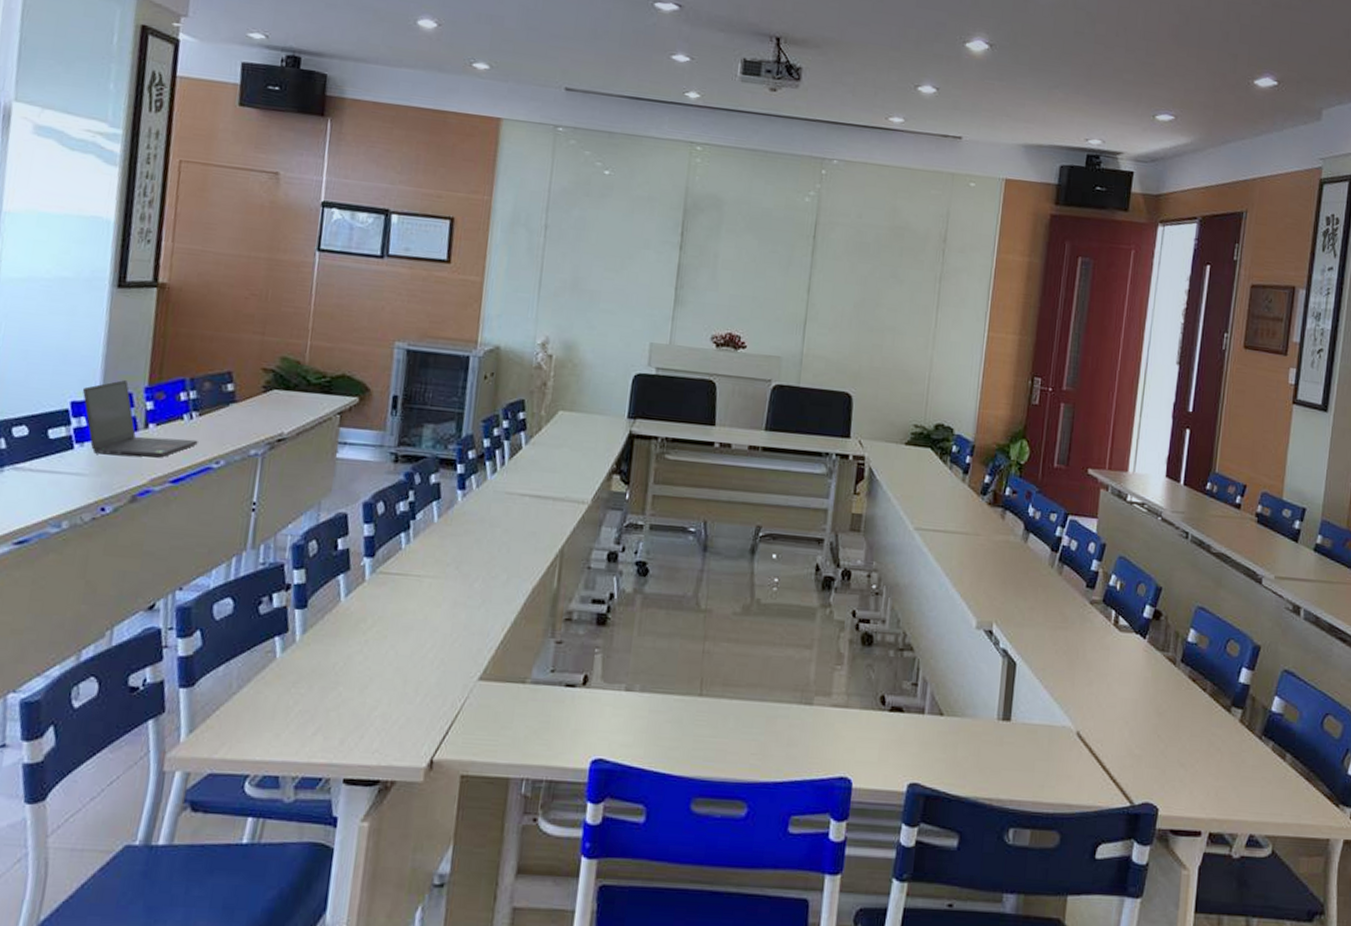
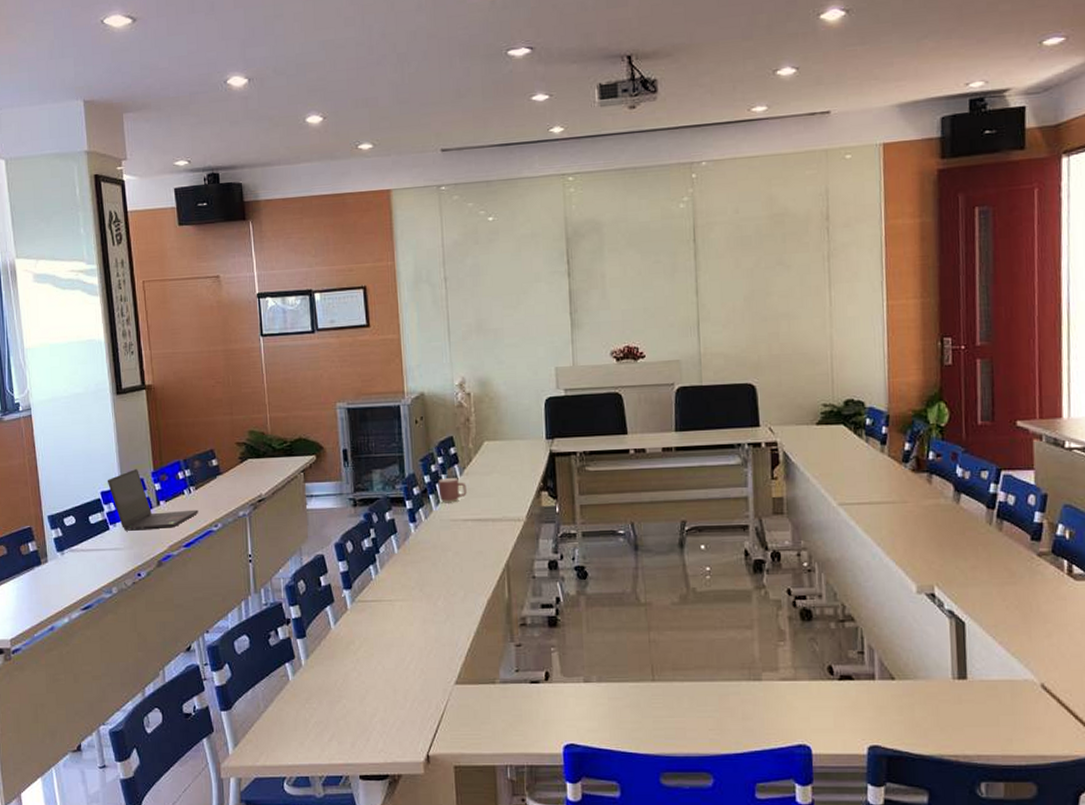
mug: none [497,445,531,473] -> present [438,478,467,502]

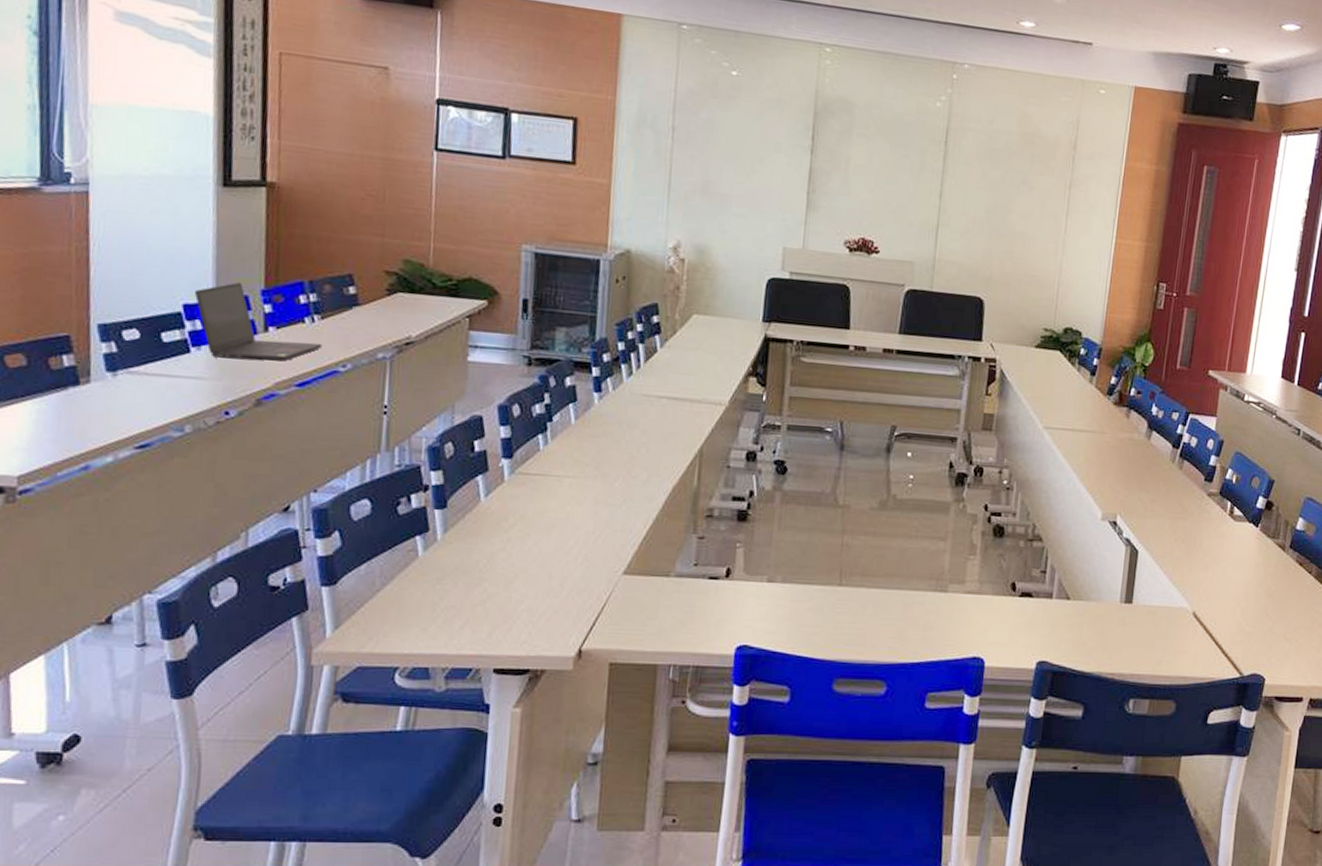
mug: present [438,478,467,502] -> none [633,348,666,376]

